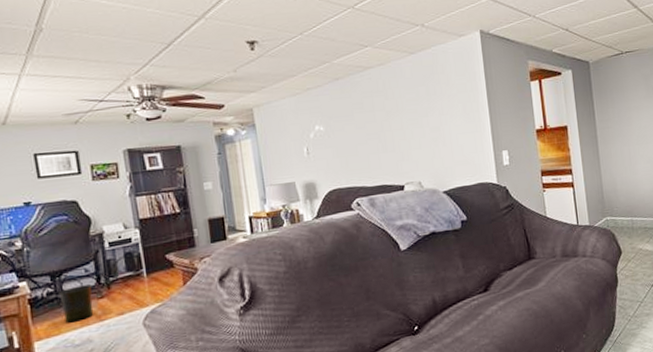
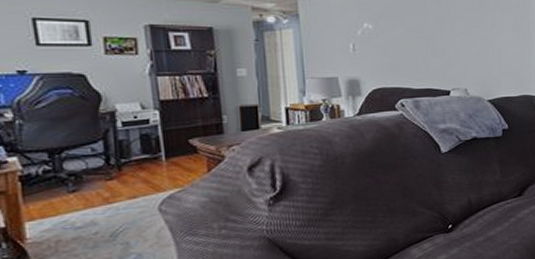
waste bin: present [58,284,94,323] -> none [57,165,100,204]

